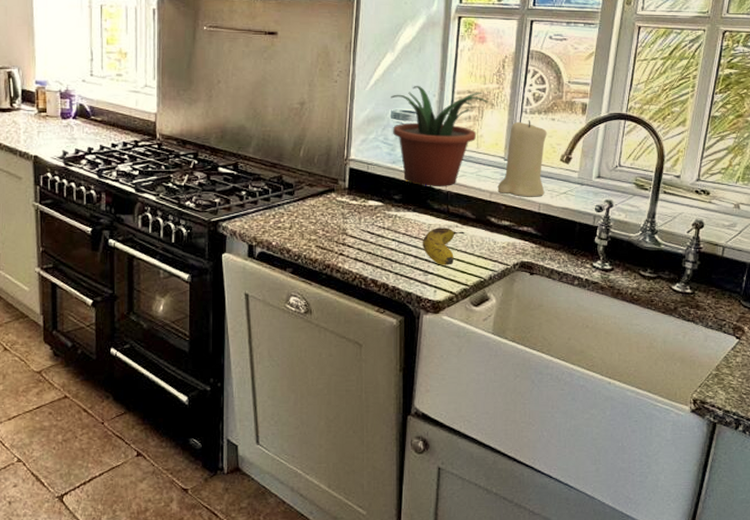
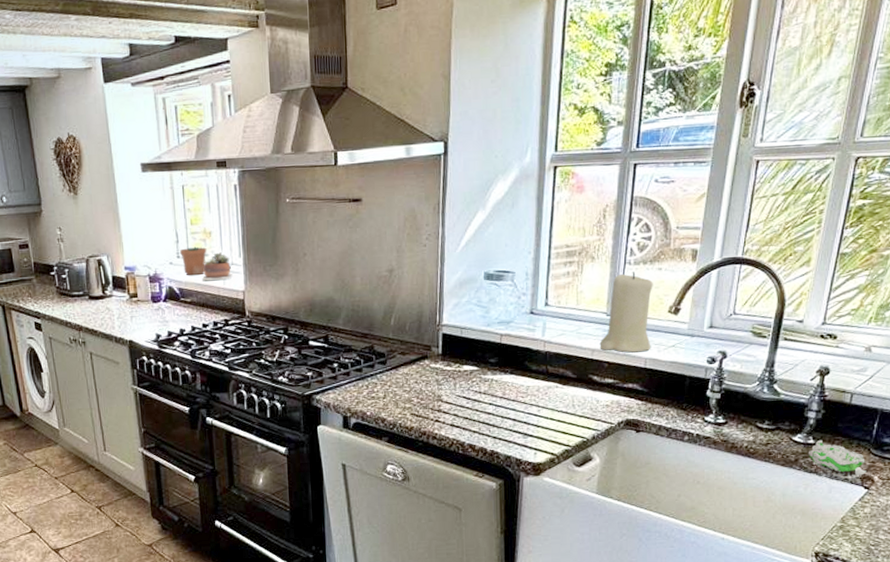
planter: none [94,66,121,94] -> present [180,246,207,275]
succulent plant: none [115,73,145,102] -> present [202,252,233,282]
potted plant: present [391,85,488,186] -> none [483,243,588,348]
fruit: present [423,228,464,265] -> none [521,389,565,427]
sponge: none [685,289,738,329] -> present [808,439,866,480]

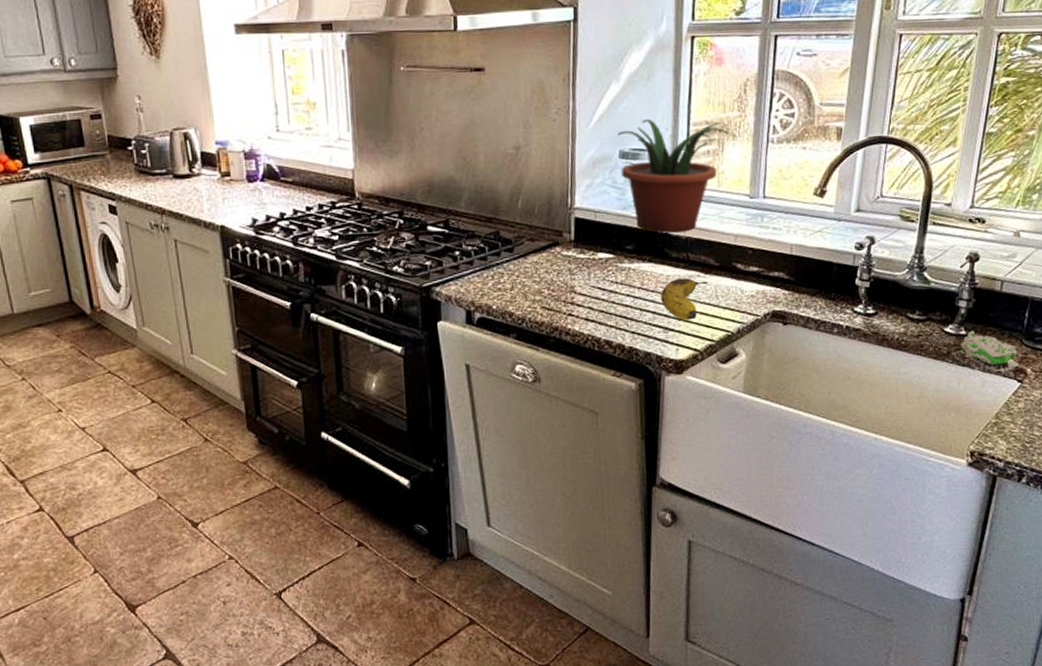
planter: present [180,246,207,275] -> none [280,119,311,151]
succulent plant: present [202,252,233,282] -> none [306,126,340,159]
potted plant: none [483,243,588,348] -> present [618,118,729,233]
fruit: none [521,389,565,427] -> present [661,278,707,320]
candle: present [599,272,653,353] -> none [743,151,798,239]

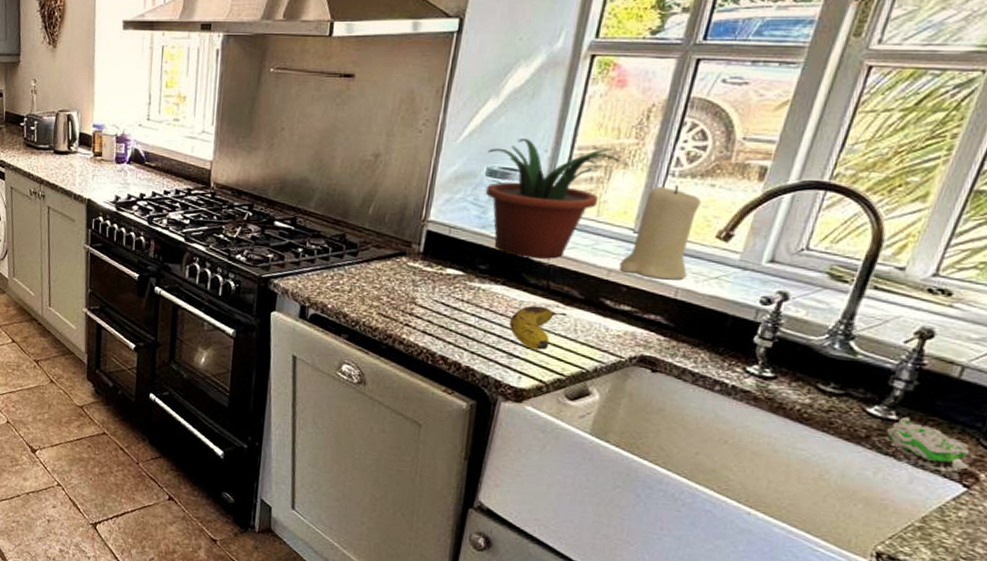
candle: none [743,151,798,239] -> present [619,185,701,280]

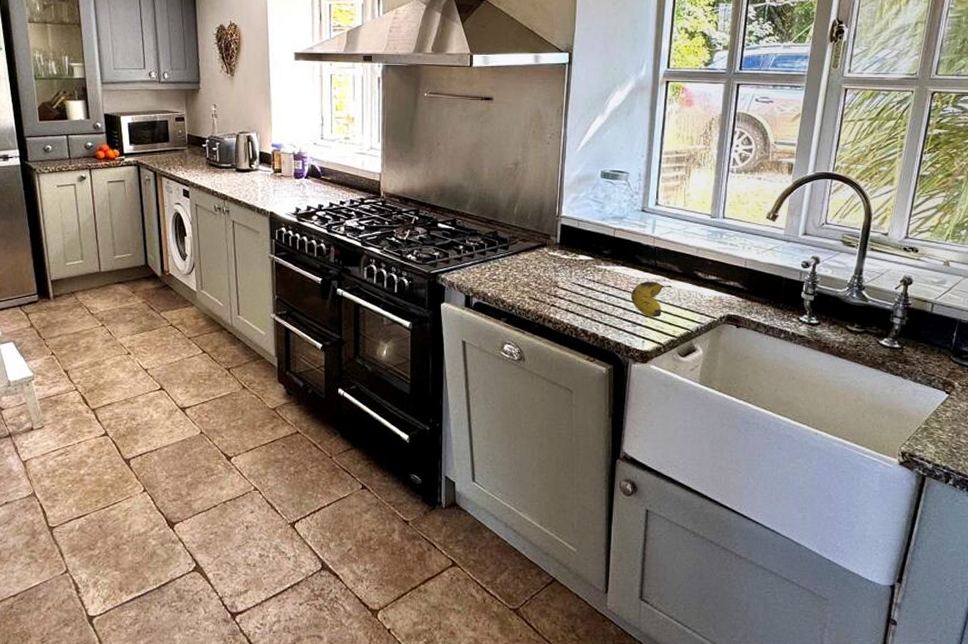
potted plant: present [486,137,620,259] -> none [601,146,695,242]
candle: present [619,185,701,280] -> none [704,179,753,253]
sponge: present [885,416,970,473] -> none [893,344,947,384]

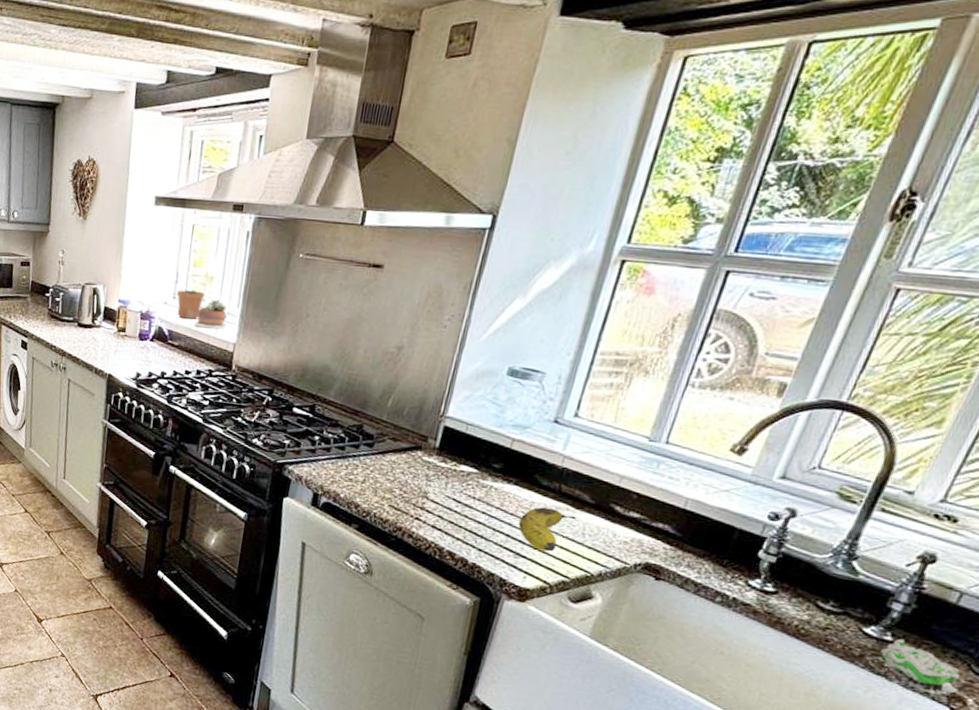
planter: none [324,130,349,156] -> present [177,289,205,319]
succulent plant: none [343,137,371,163] -> present [194,299,227,330]
sponge: none [893,344,947,384] -> present [879,638,961,695]

